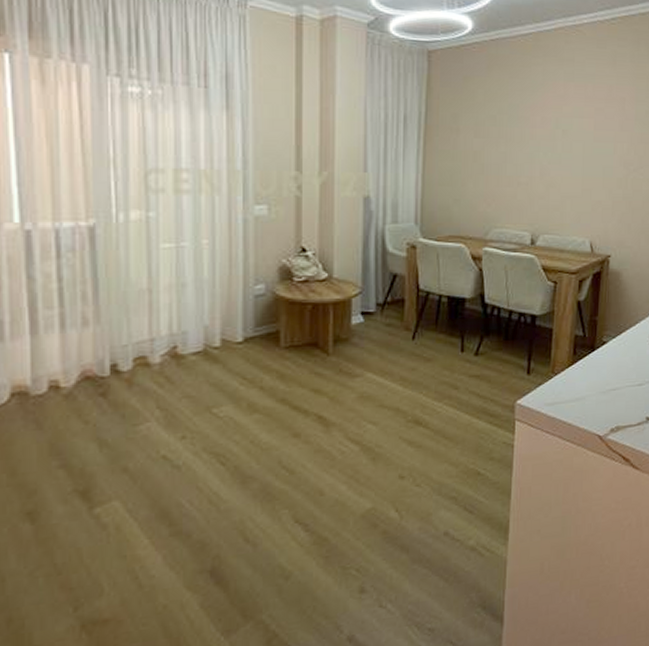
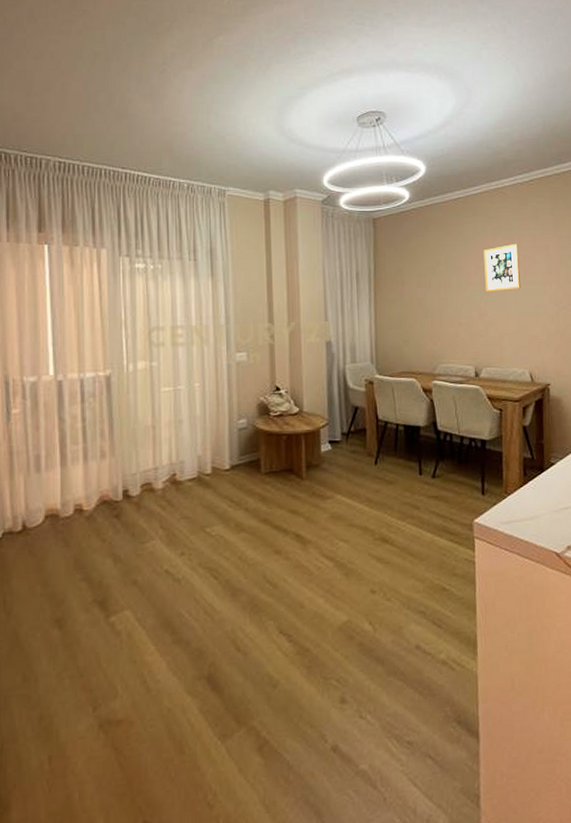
picture frame: none [551,93,591,149] -> present [483,244,521,292]

